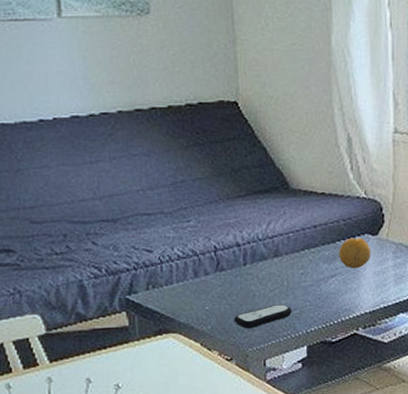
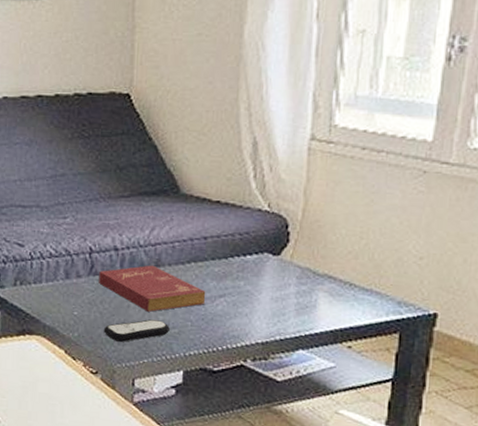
book: none [225,255,320,298] -> present [99,265,206,312]
fruit: present [338,237,371,269] -> none [230,255,270,291]

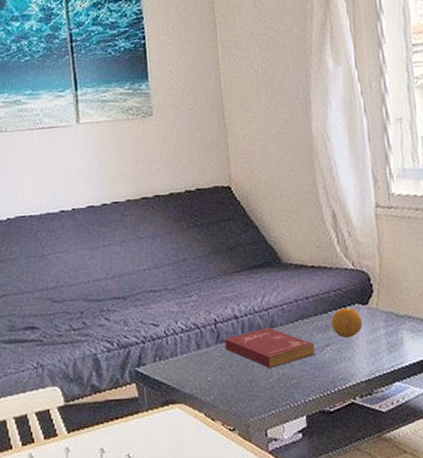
remote control: present [103,319,170,342] -> none [235,374,290,398]
fruit: none [230,255,270,291] -> present [331,307,363,338]

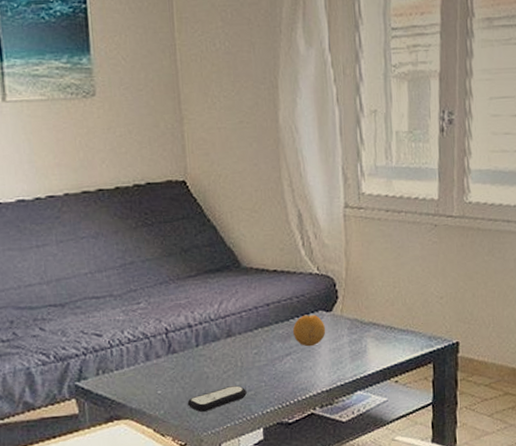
book: present [225,327,315,368] -> none [177,336,275,379]
remote control: none [235,374,290,398] -> present [187,385,247,412]

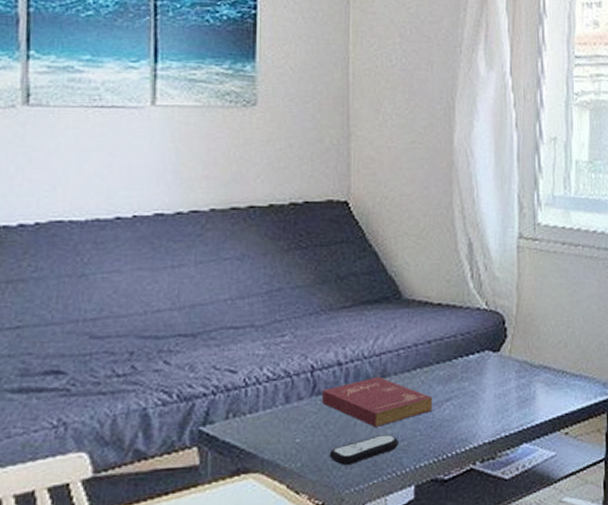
book: none [177,336,275,379] -> present [322,376,433,427]
fruit: present [292,314,326,347] -> none [454,354,492,391]

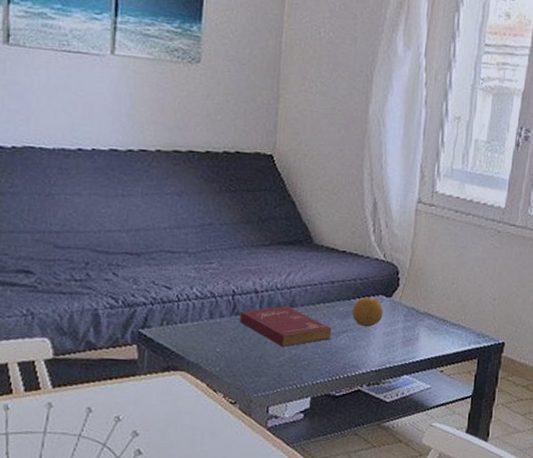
remote control: present [329,434,399,465] -> none [242,353,301,374]
fruit: none [454,354,492,391] -> present [352,297,384,327]

